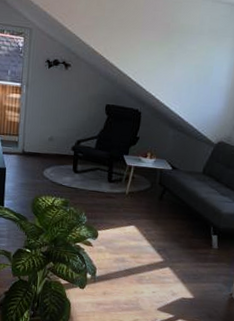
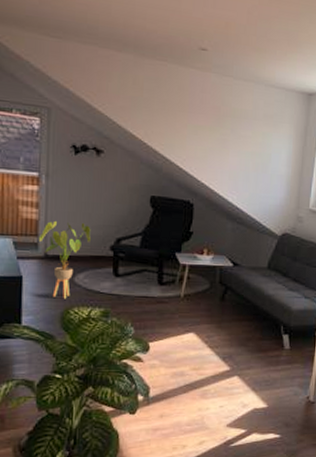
house plant: none [19,123,58,189] -> present [39,220,91,299]

